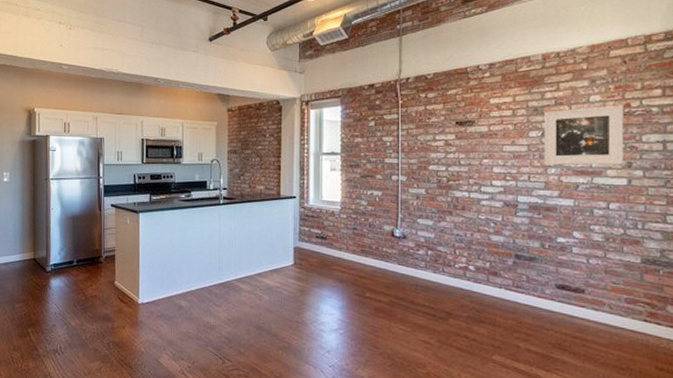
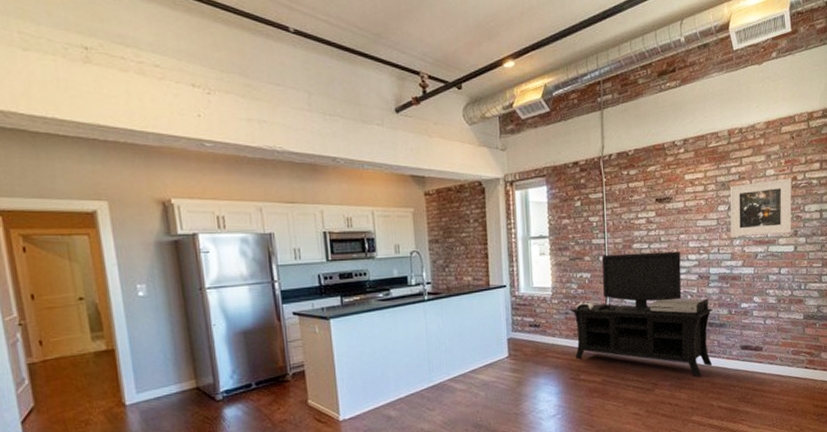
media console: none [358,174,521,313] -> present [570,251,713,377]

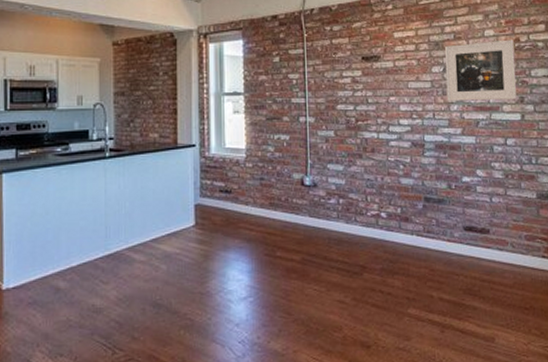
media console: present [570,251,713,377] -> none [265,115,431,261]

